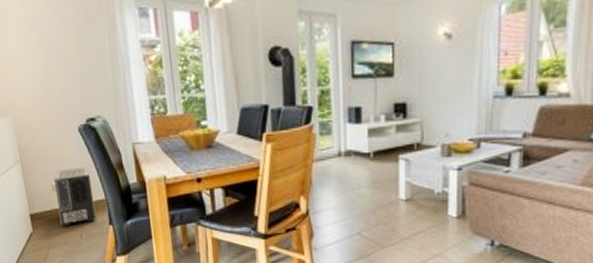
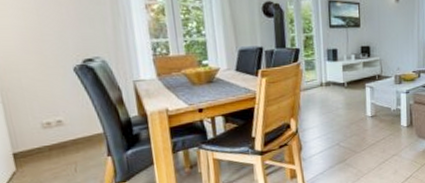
air purifier: present [53,167,97,227] -> none [42,104,94,163]

